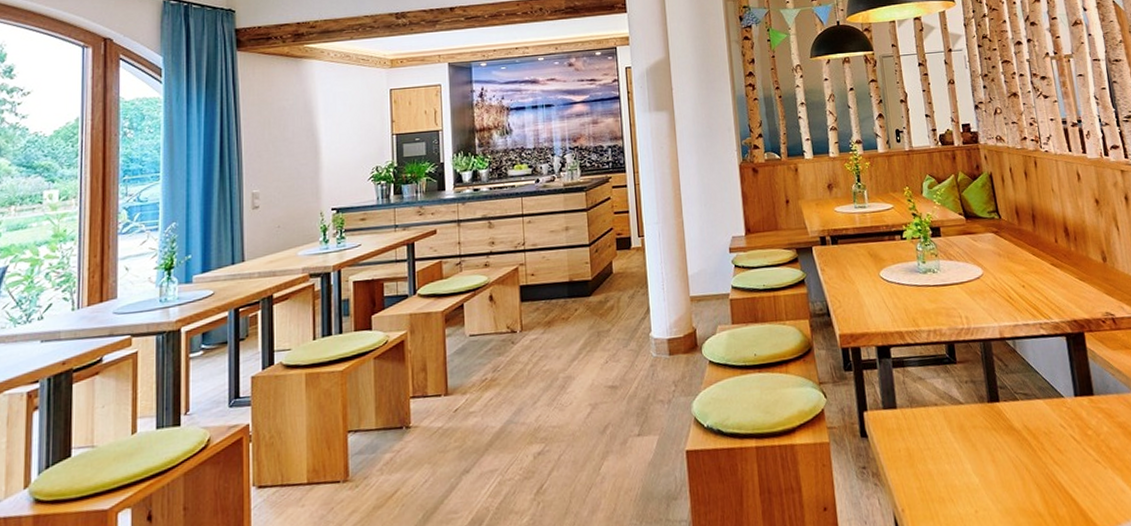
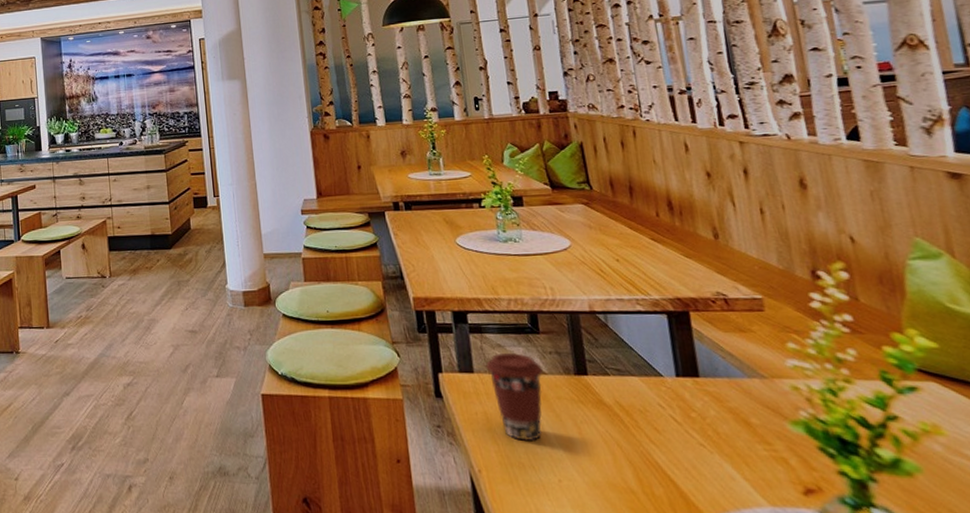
coffee cup: none [908,384,960,474] -> present [486,352,543,441]

